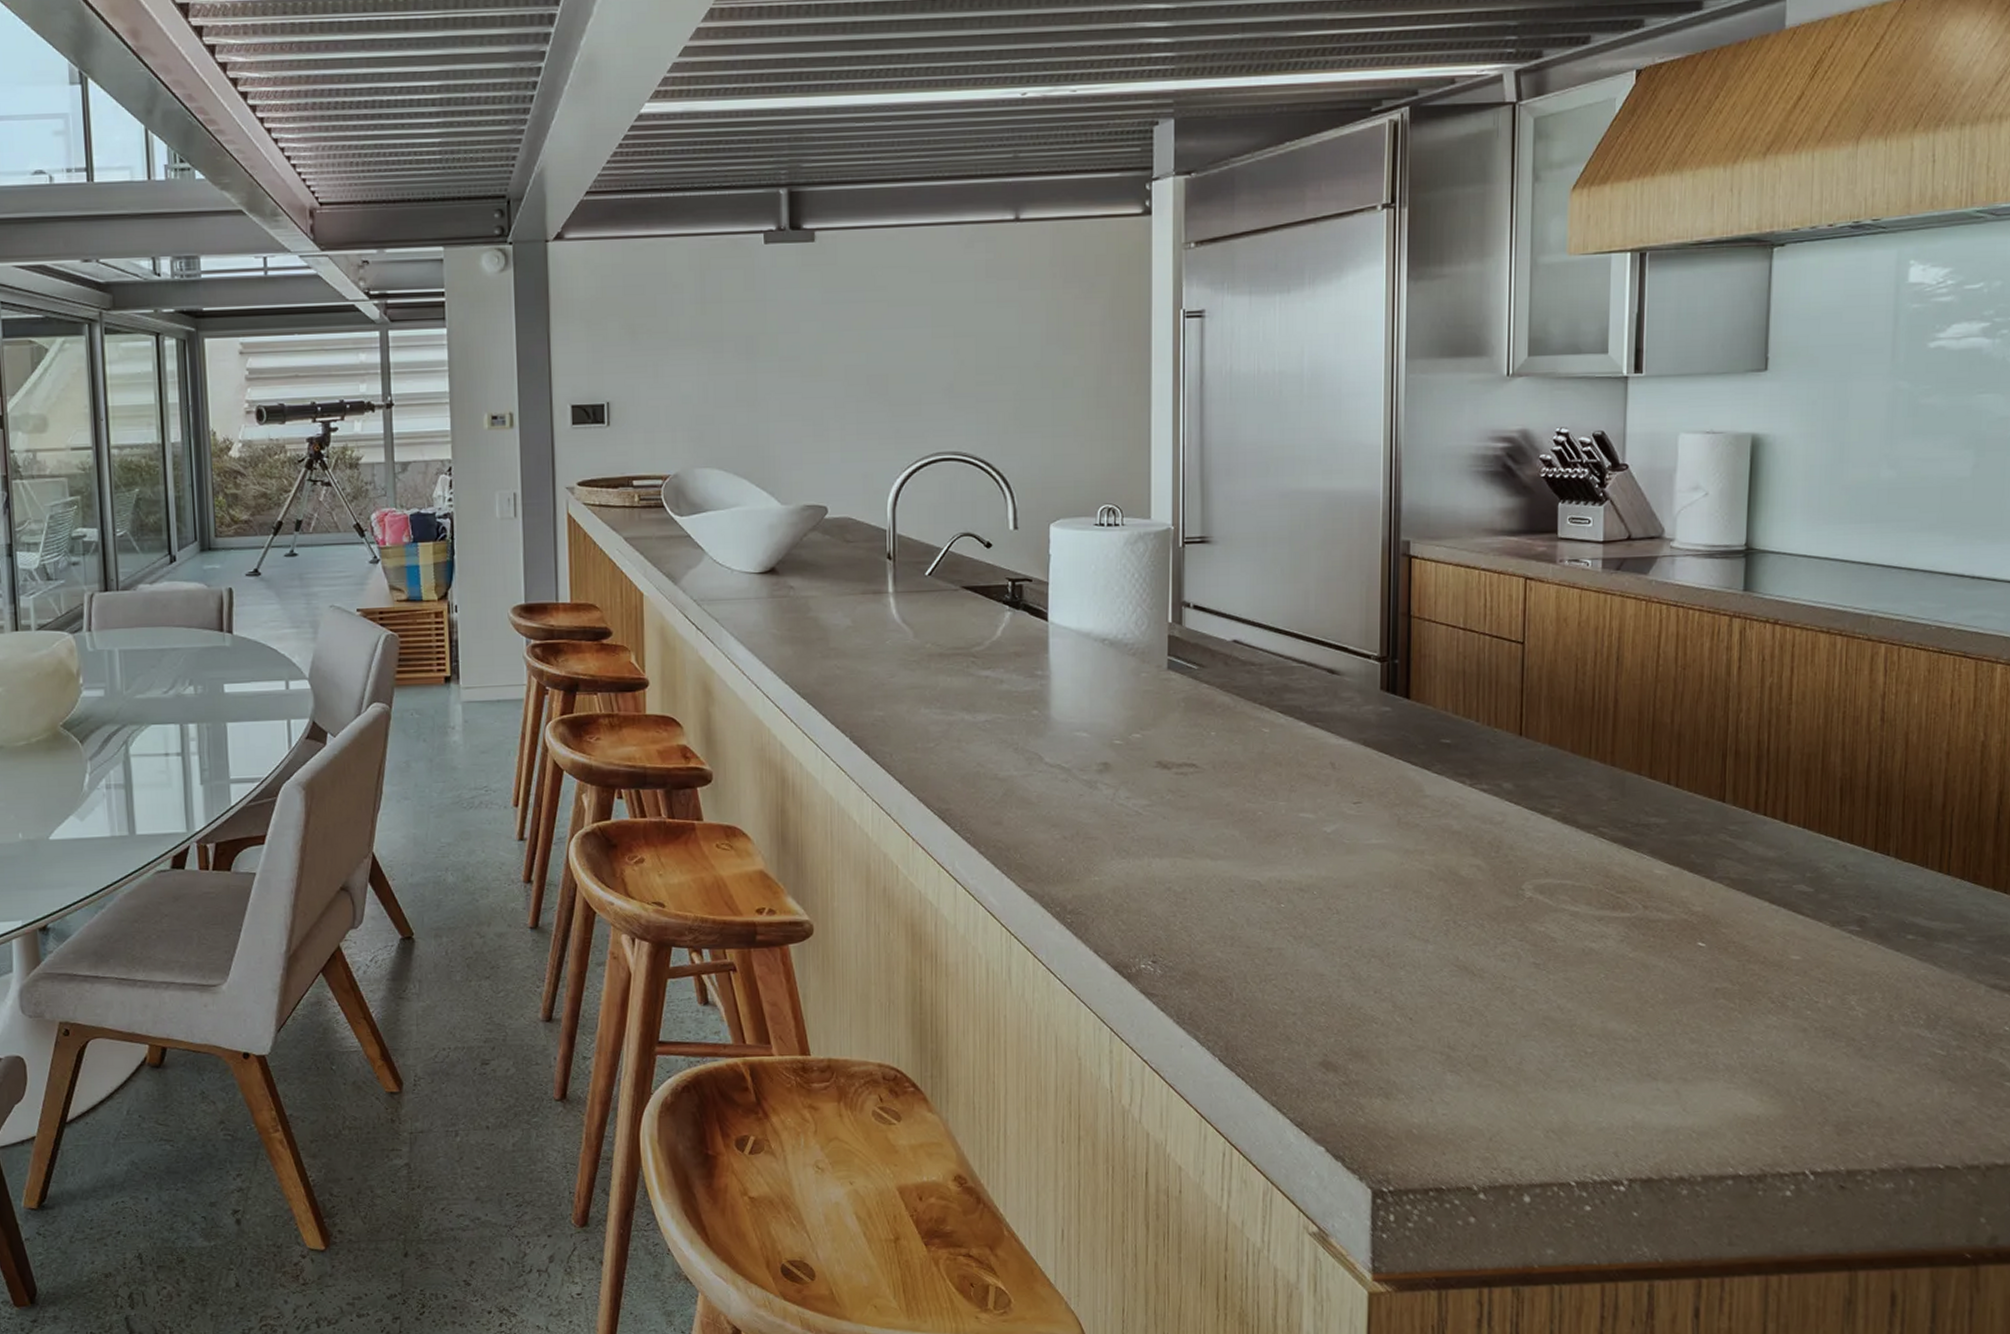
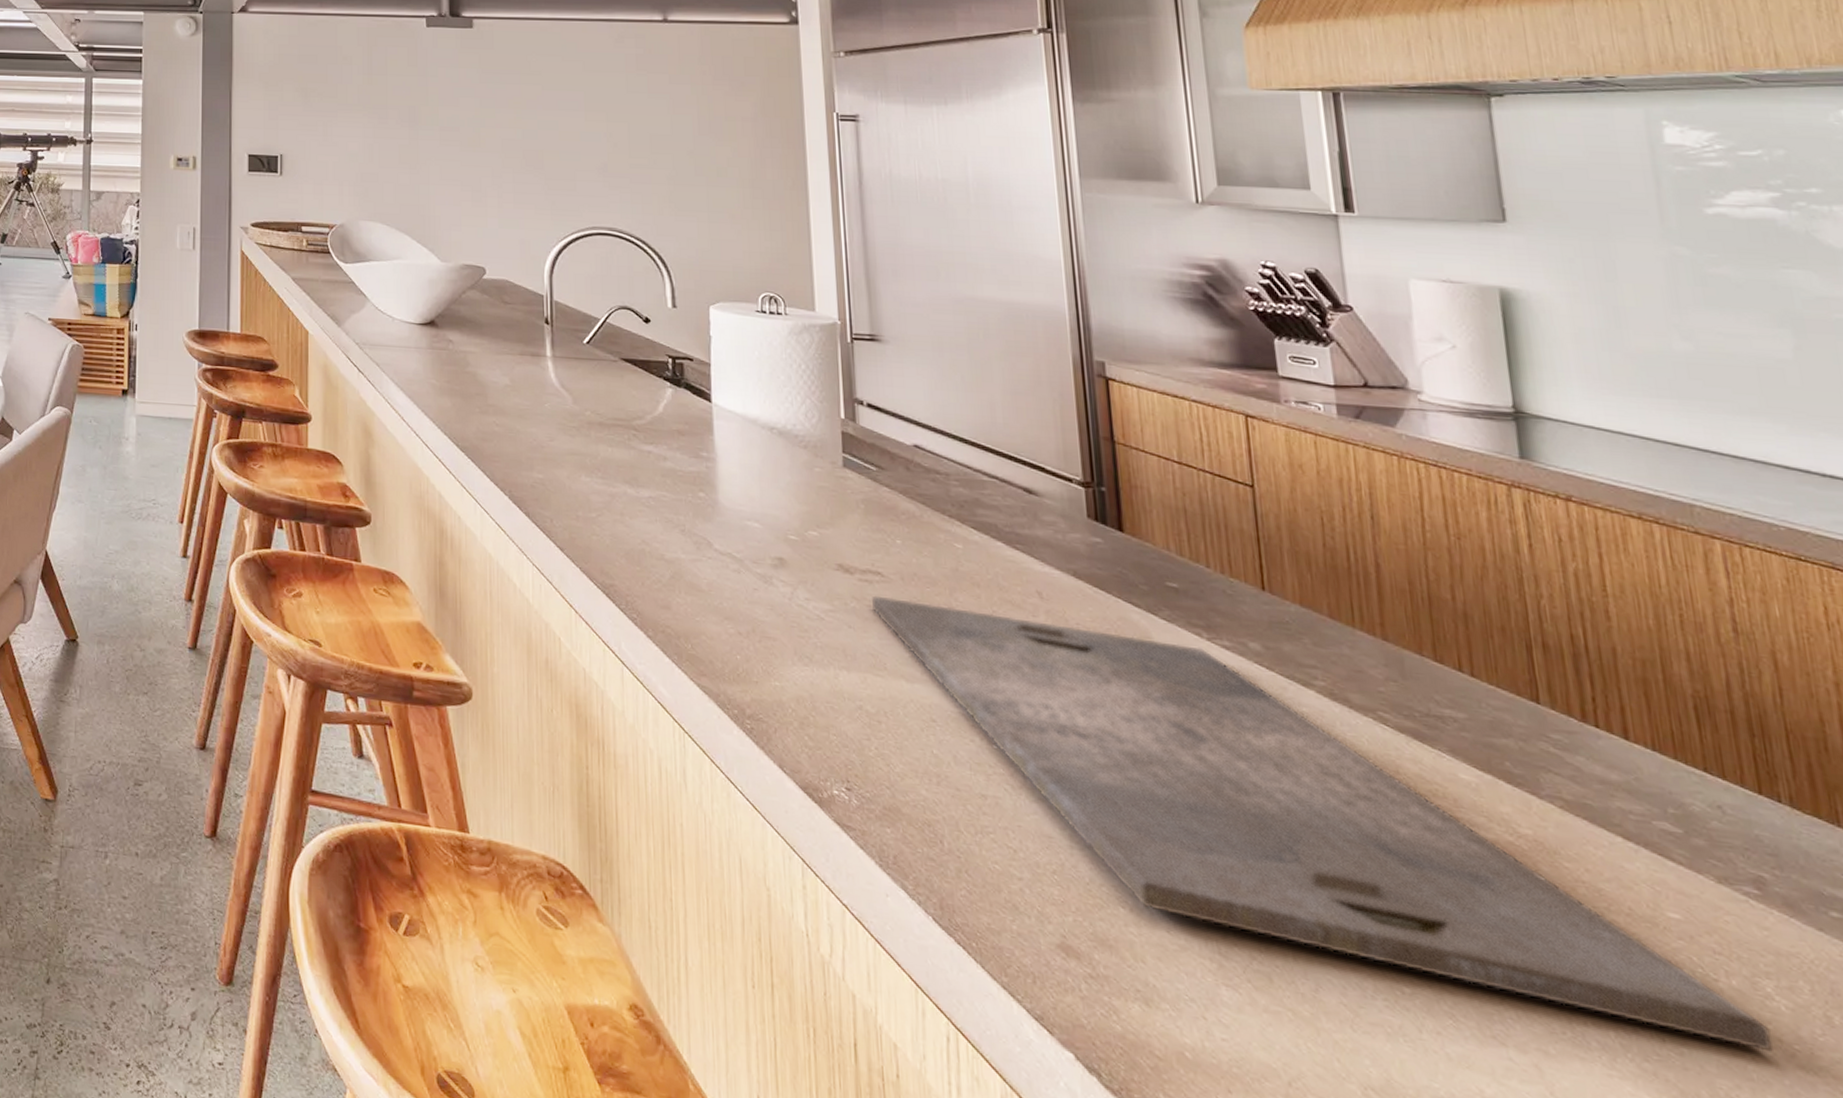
cutting board: none [1186,786,1848,1050] -> present [872,595,1773,1052]

